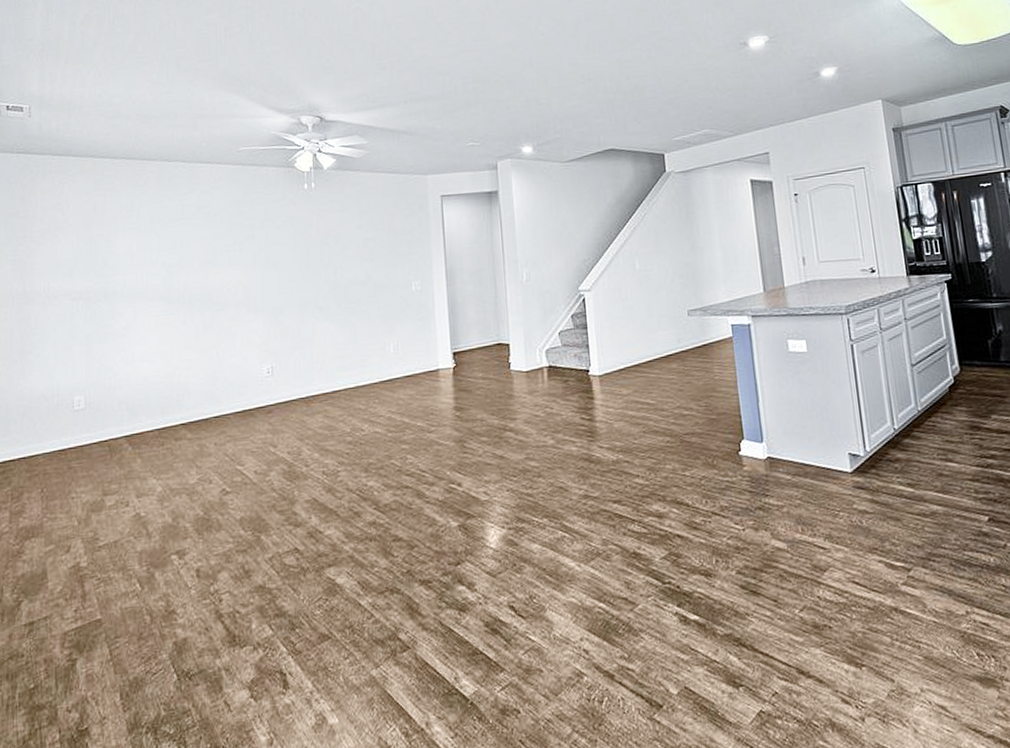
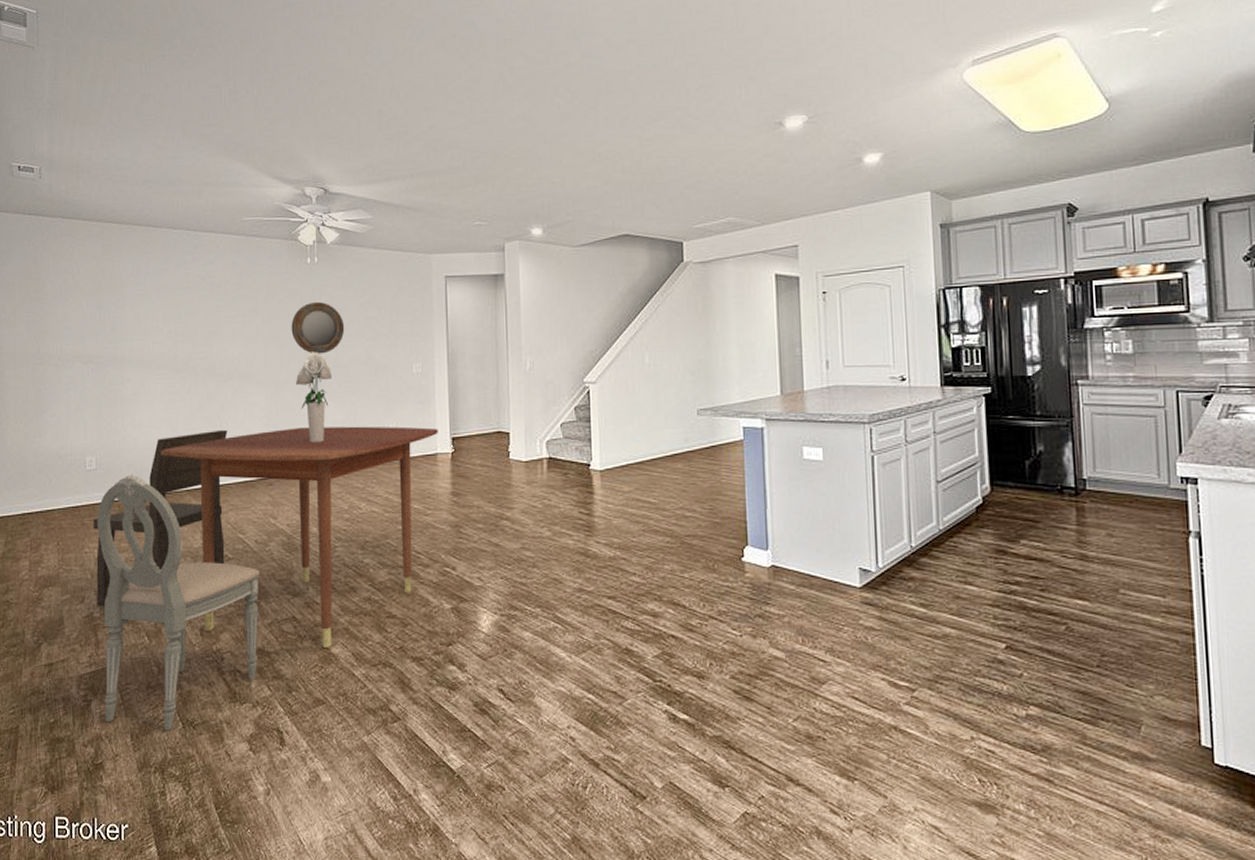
dining chair: none [81,358,225,554] -> present [93,429,228,606]
dining chair: none [85,411,260,685] -> present [97,474,260,731]
dining table: none [154,344,439,580] -> present [160,426,438,649]
home mirror: none [289,225,343,278] -> present [291,301,345,354]
bouquet: none [295,275,332,367] -> present [296,351,332,443]

